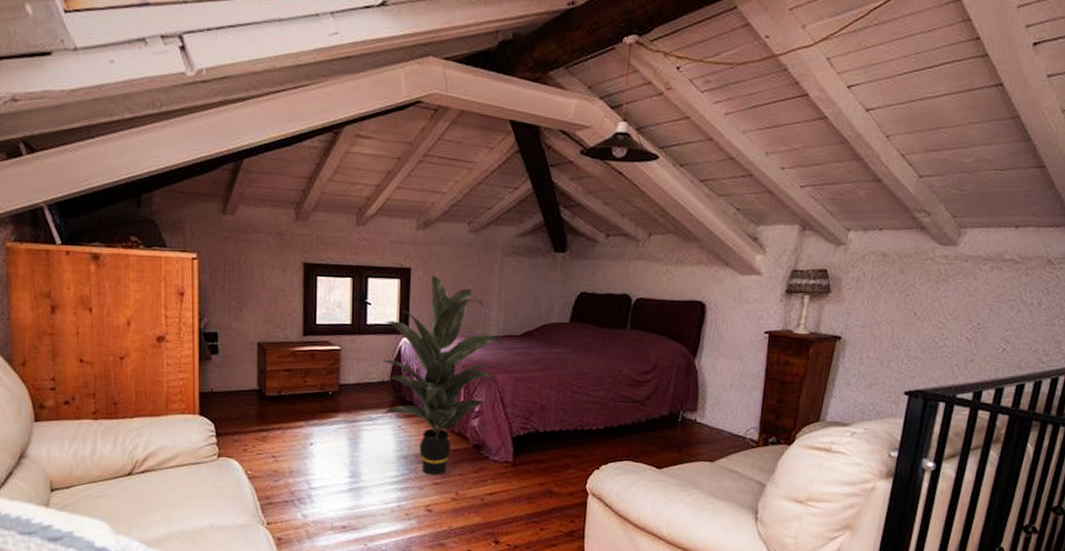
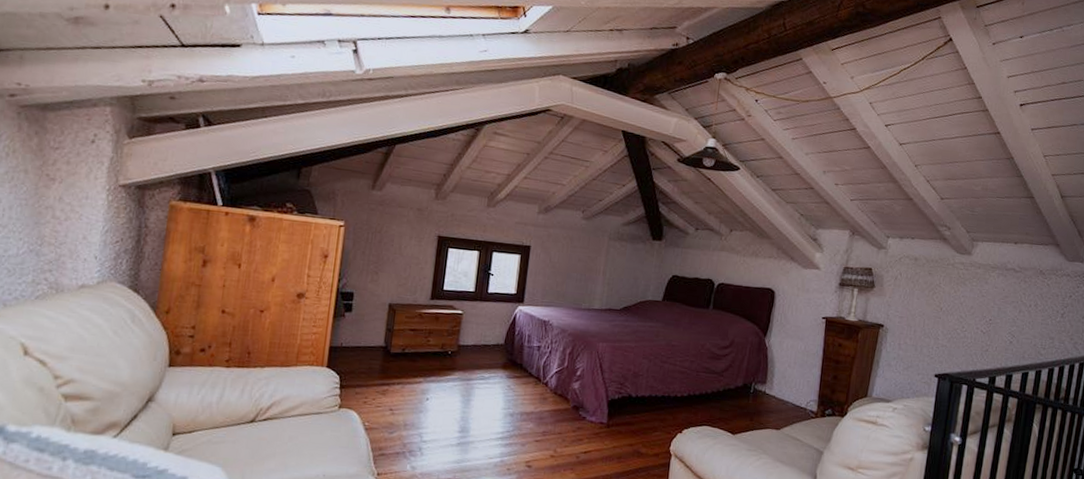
indoor plant: present [383,276,508,476] -> none [495,254,609,434]

